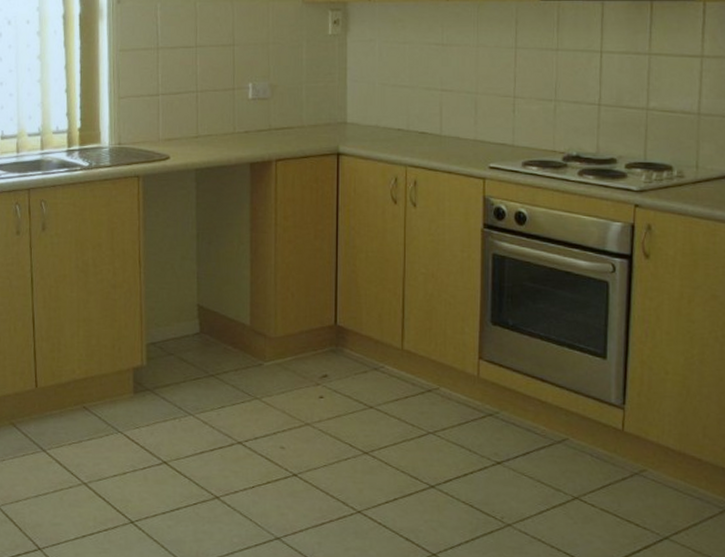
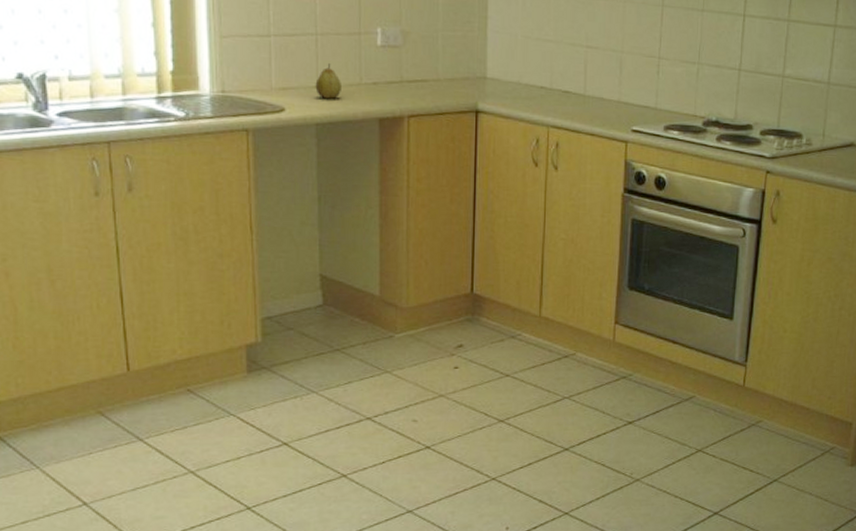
fruit: none [195,116,218,147] -> present [315,63,341,99]

